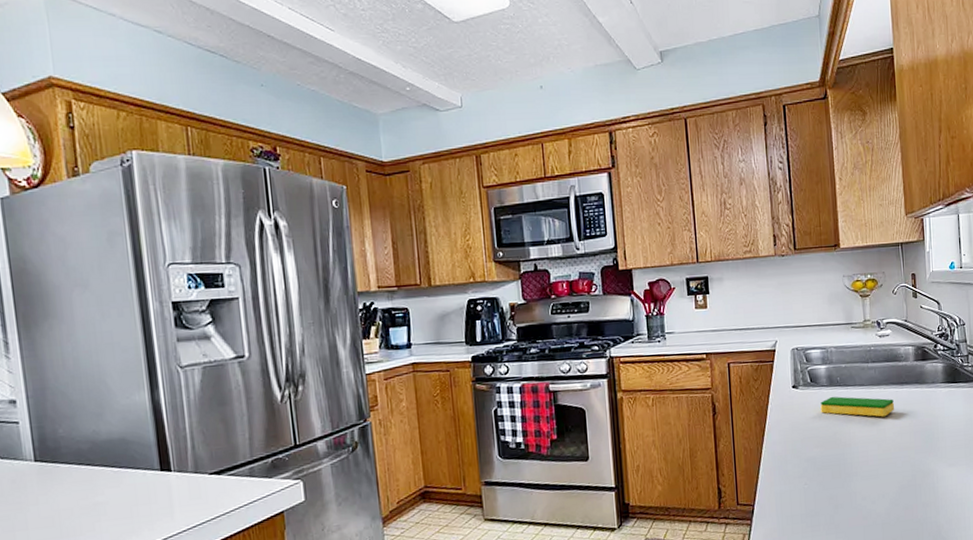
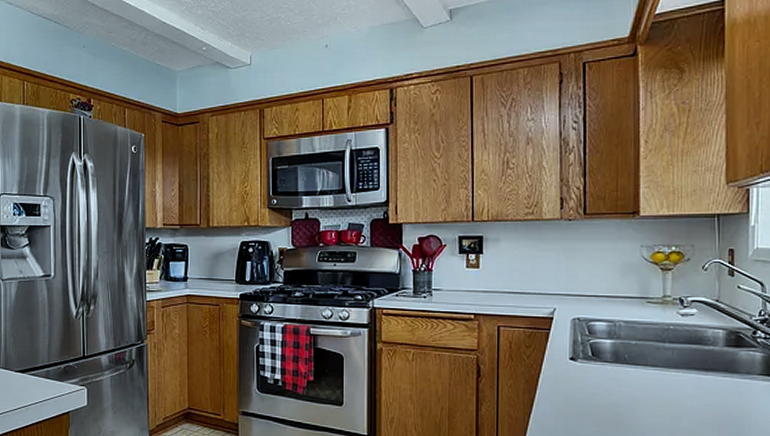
dish sponge: present [820,396,894,417] -> none [602,374,694,404]

